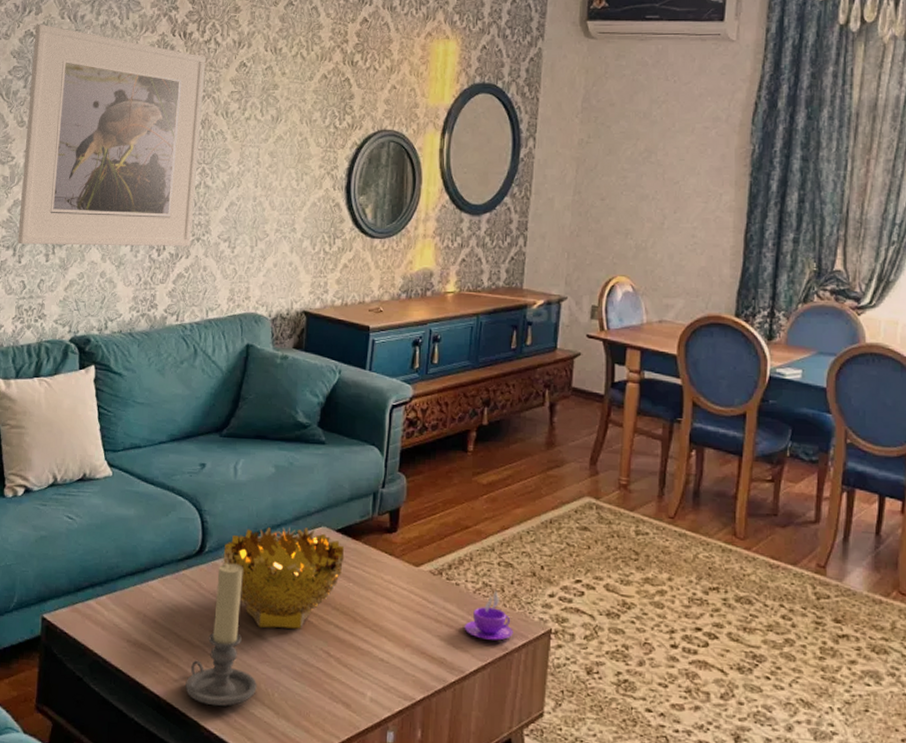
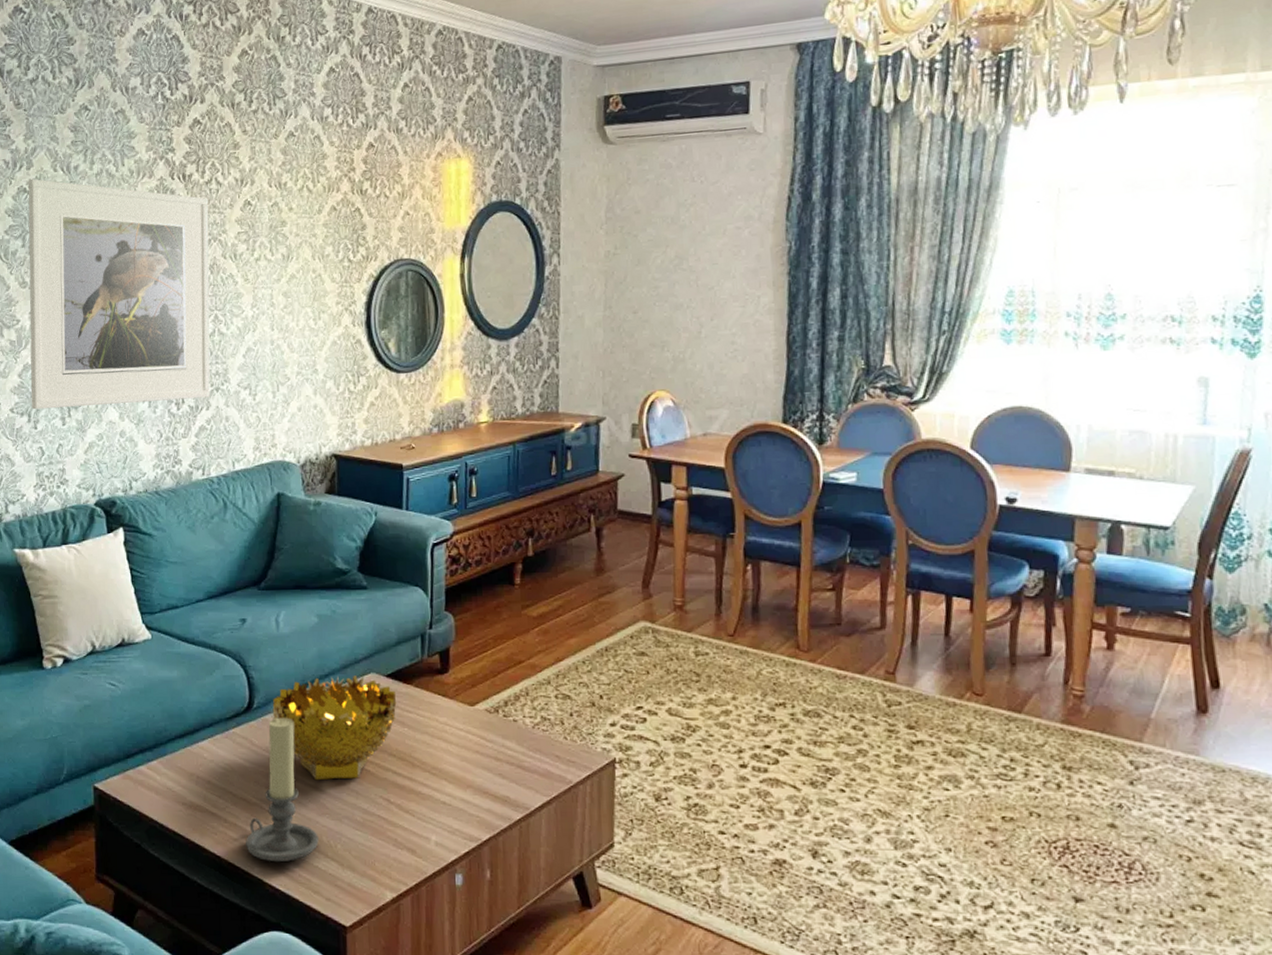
coffee cup: present [464,590,514,641] -> none [525,723,577,774]

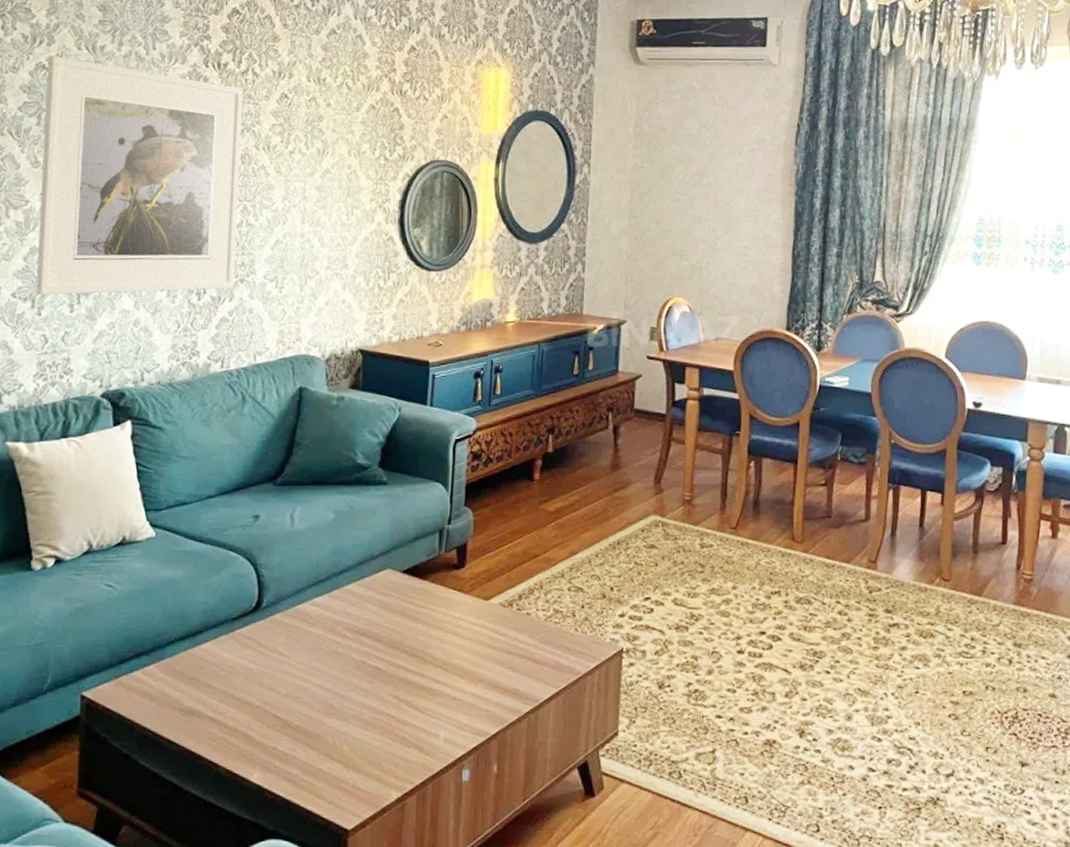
candle holder: present [246,717,319,862] -> none [246,616,324,766]
decorative bowl: present [272,675,397,781] -> none [282,572,412,681]

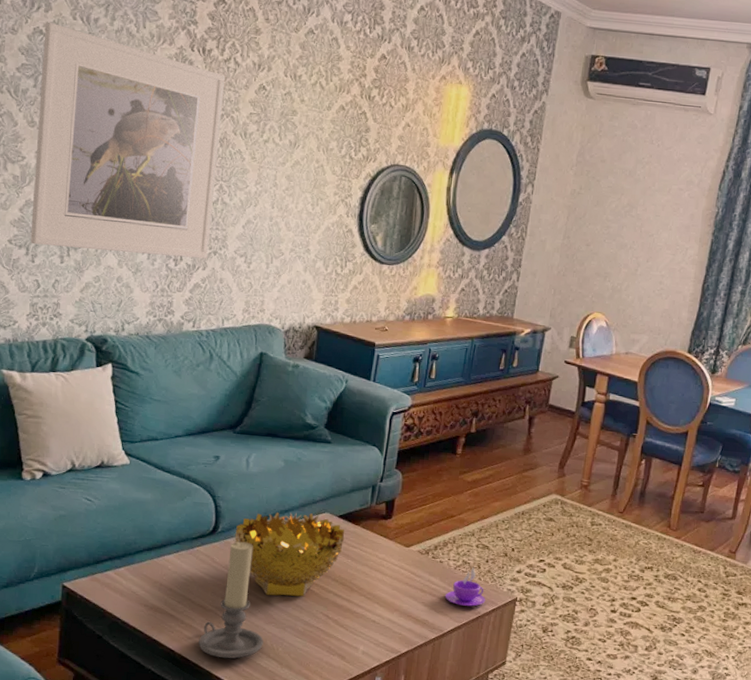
candle holder: none [246,616,324,766] -> present [198,541,264,659]
decorative bowl: none [282,572,412,681] -> present [234,512,345,597]
coffee cup: none [536,615,586,666] -> present [444,567,486,607]

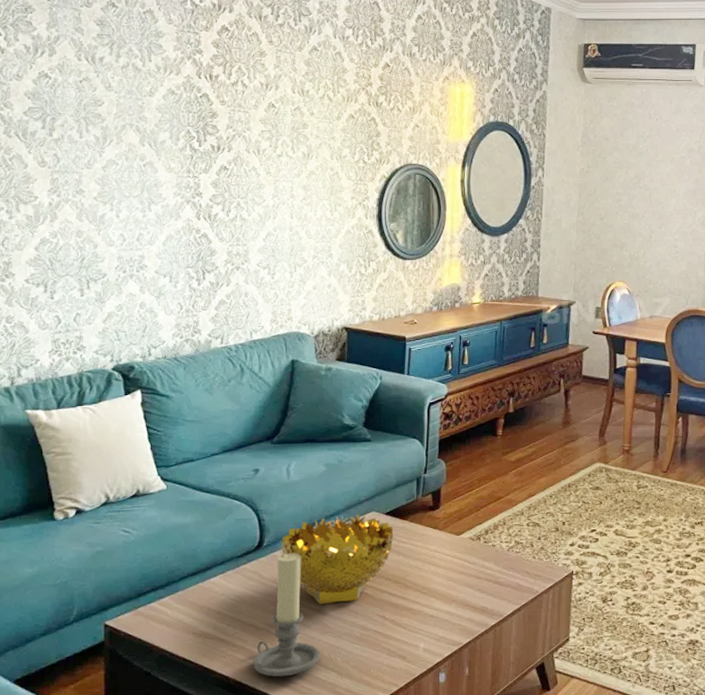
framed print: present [30,21,225,259] -> none [48,65,234,281]
coffee cup: present [444,567,486,607] -> none [501,546,542,587]

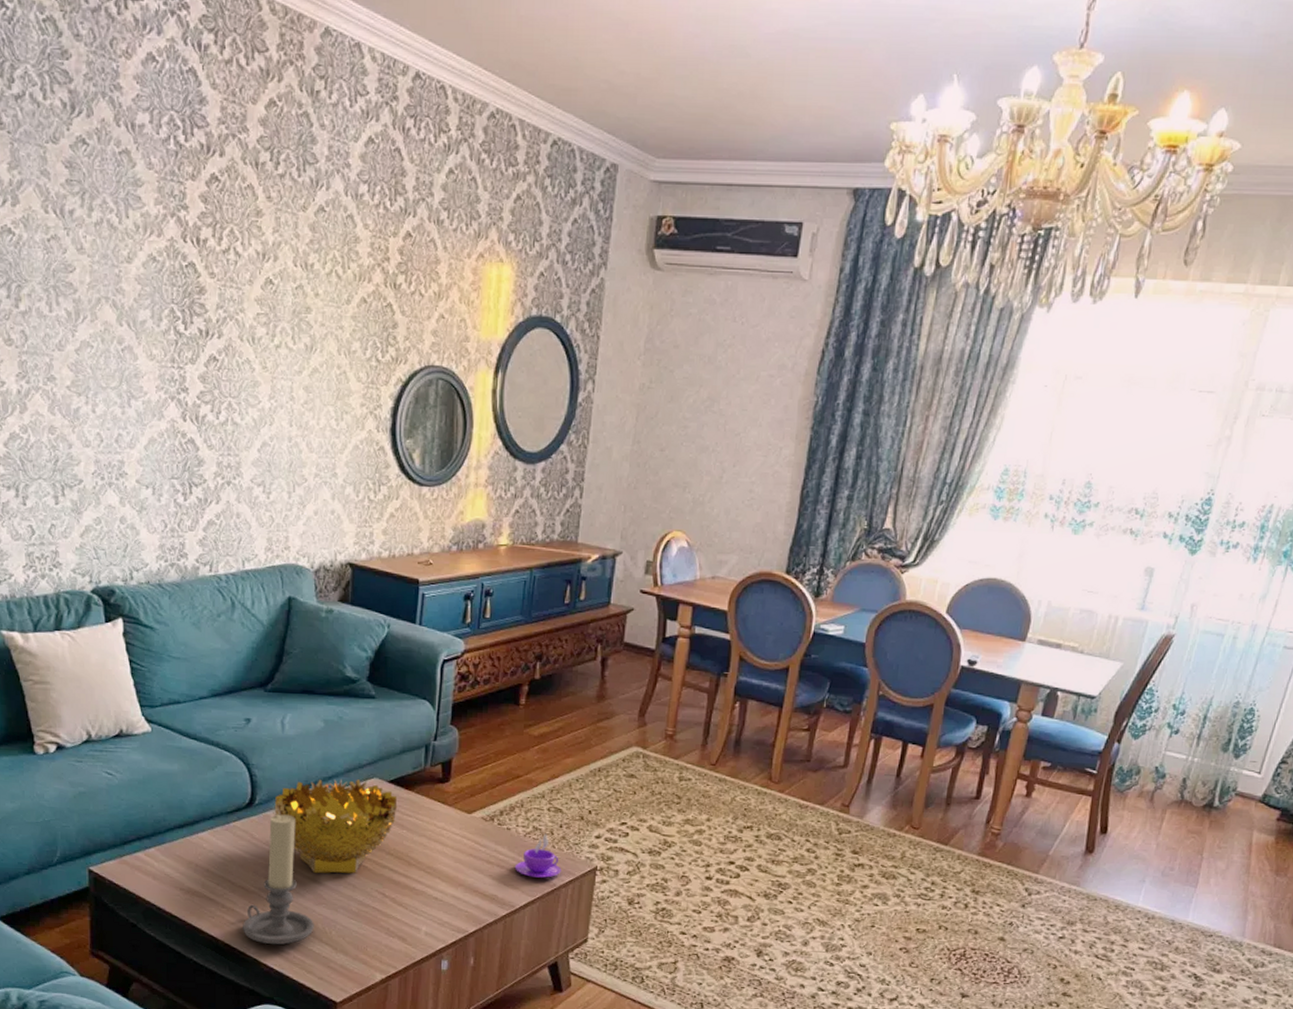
coffee cup: none [501,546,542,587] -> present [514,833,561,878]

